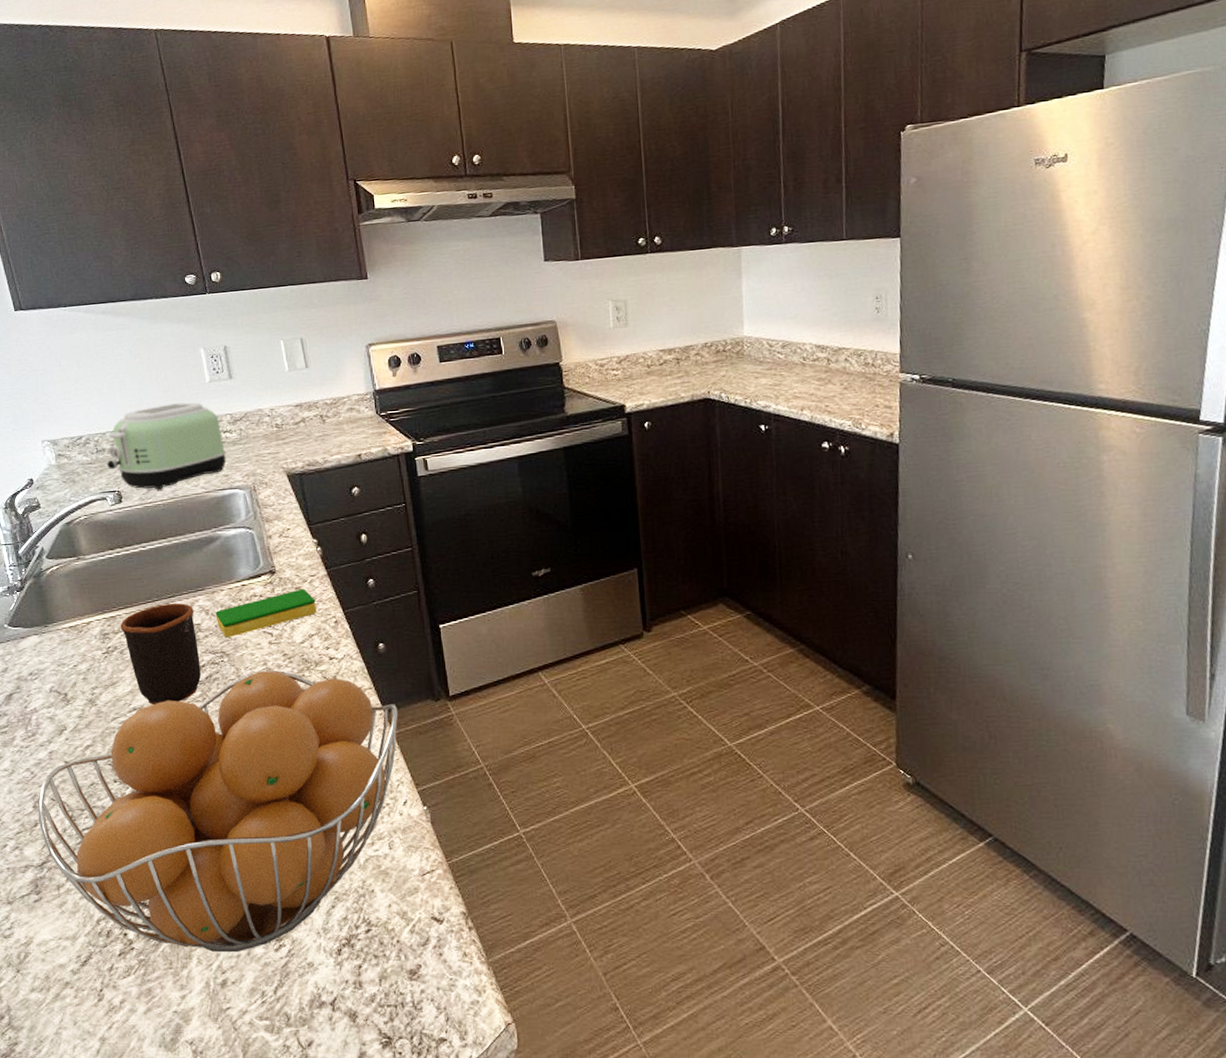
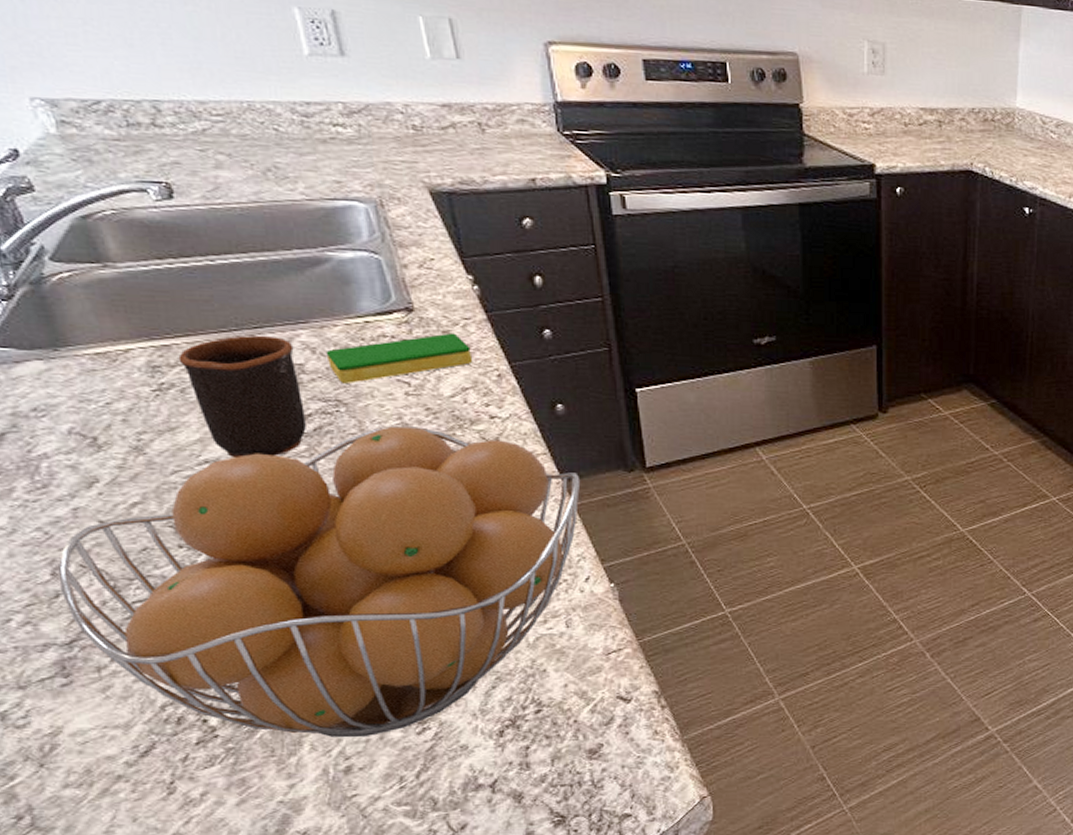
toaster: present [107,402,227,490] -> none [145,75,339,189]

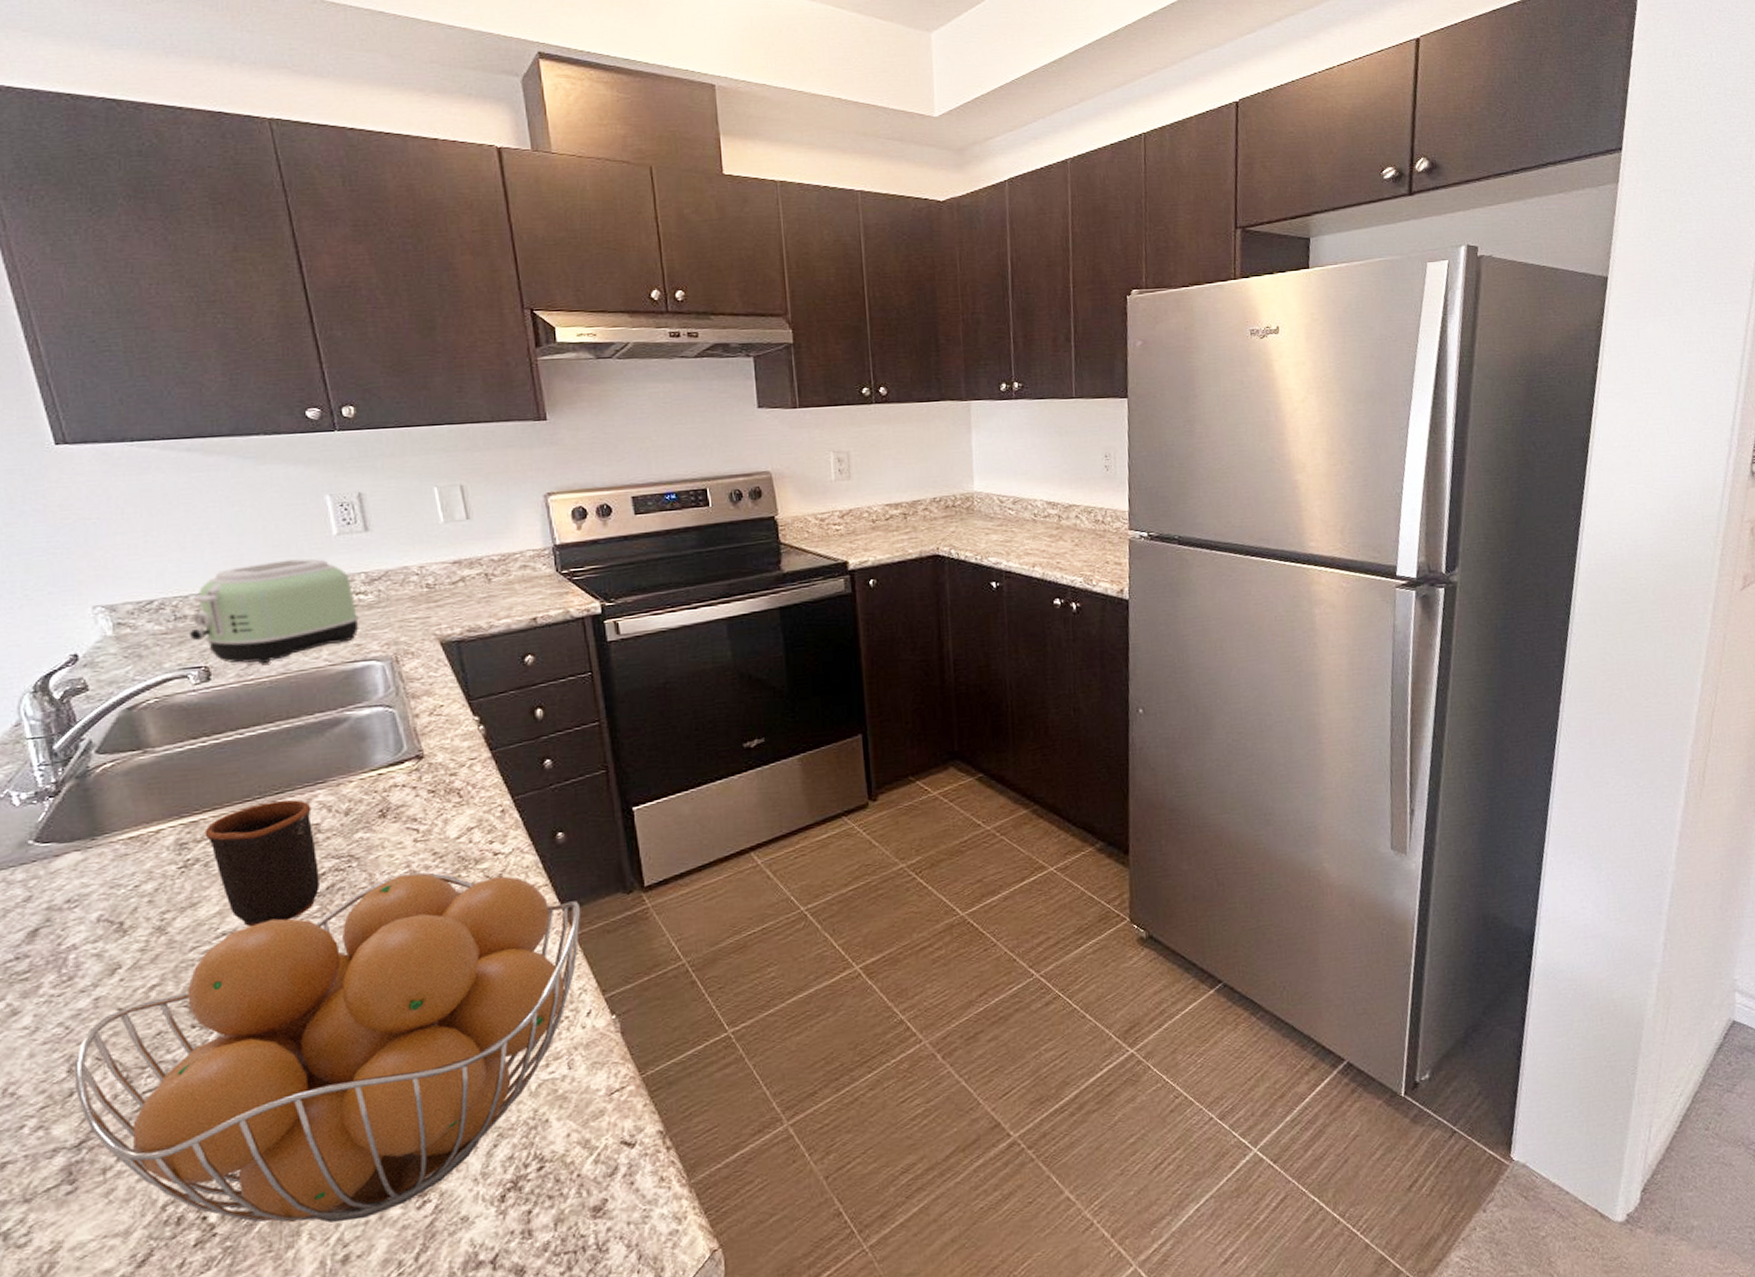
toaster: none [145,75,339,189] -> present [190,558,360,664]
dish sponge: present [325,333,473,383] -> none [341,774,478,838]

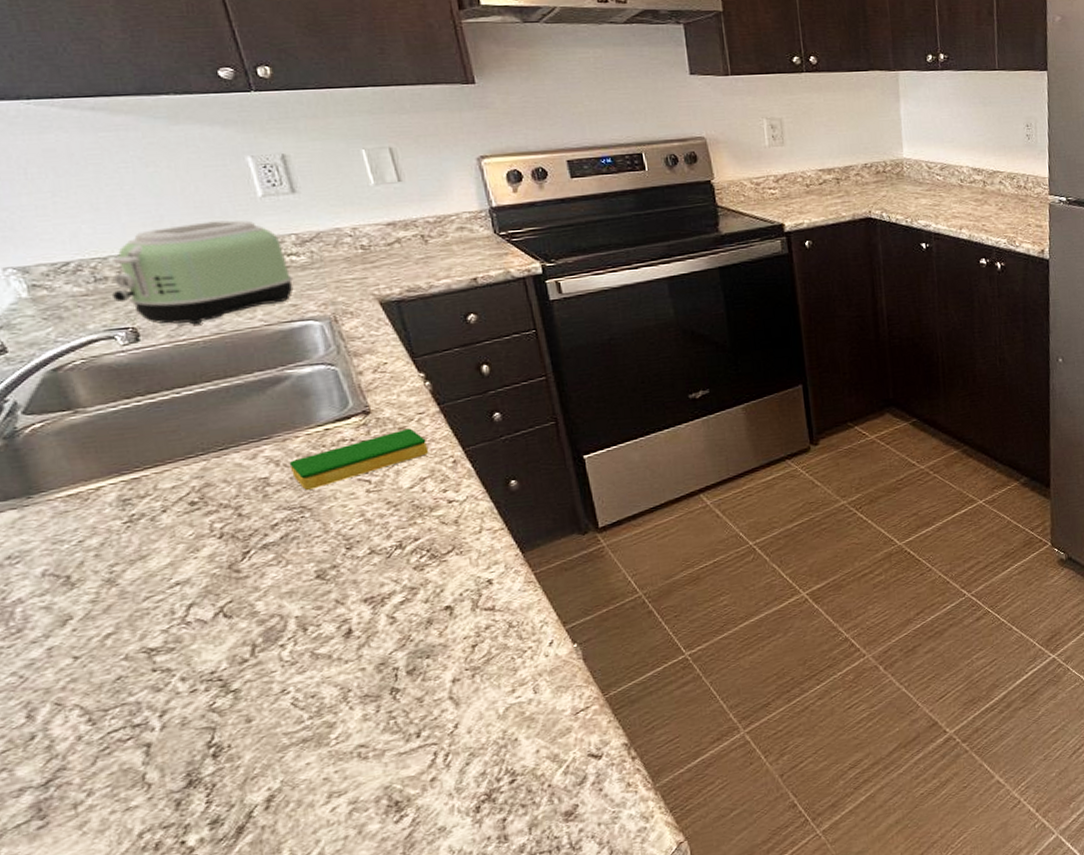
fruit basket: present [74,872,581,1223] -> none [33,520,538,844]
mug: present [204,799,319,928] -> none [148,455,273,577]
dish sponge: none [341,774,478,838] -> present [289,428,429,490]

